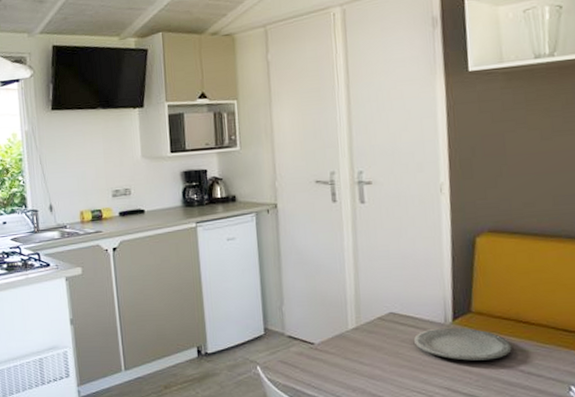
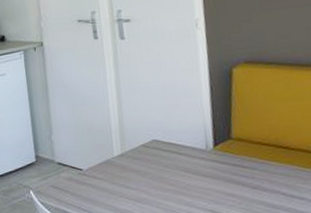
plate: present [413,327,512,361] -> none [176,153,273,185]

